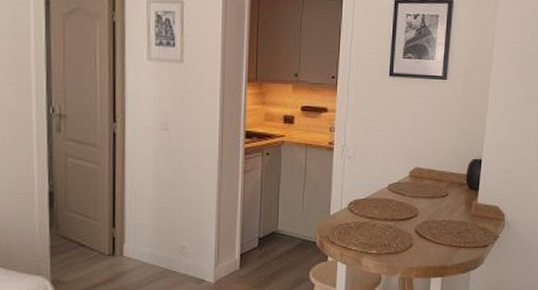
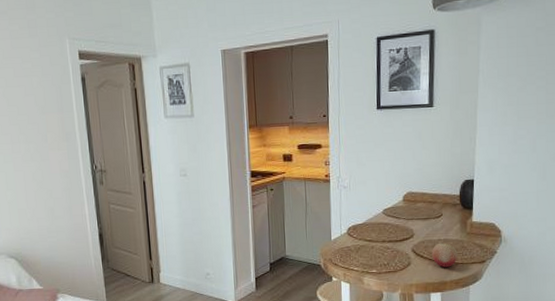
fruit: none [435,224,461,251] -> present [432,242,458,267]

